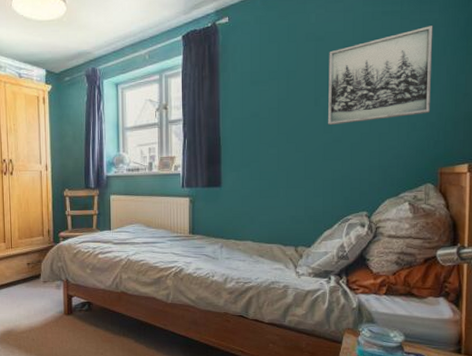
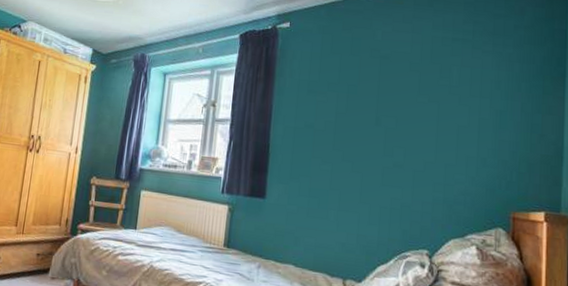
wall art: present [328,26,433,126] -> none [389,59,507,151]

